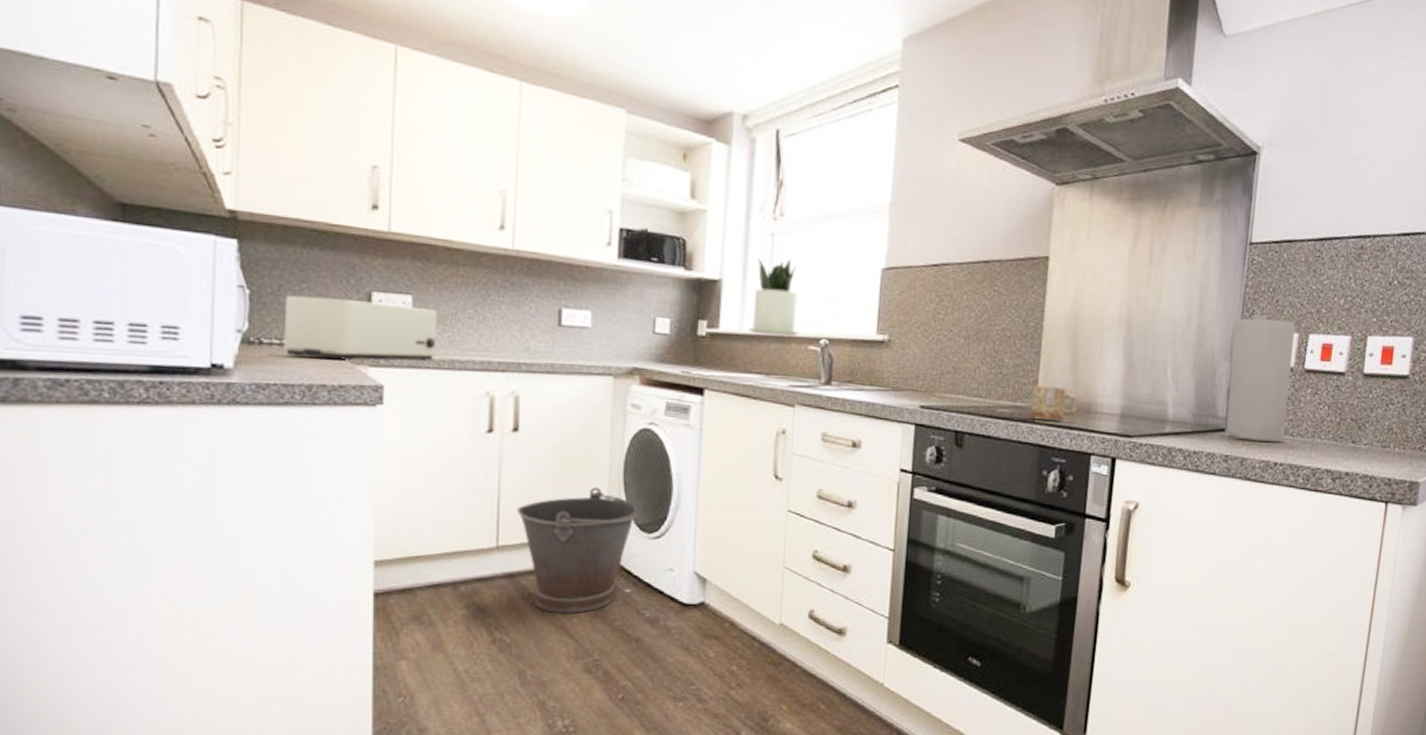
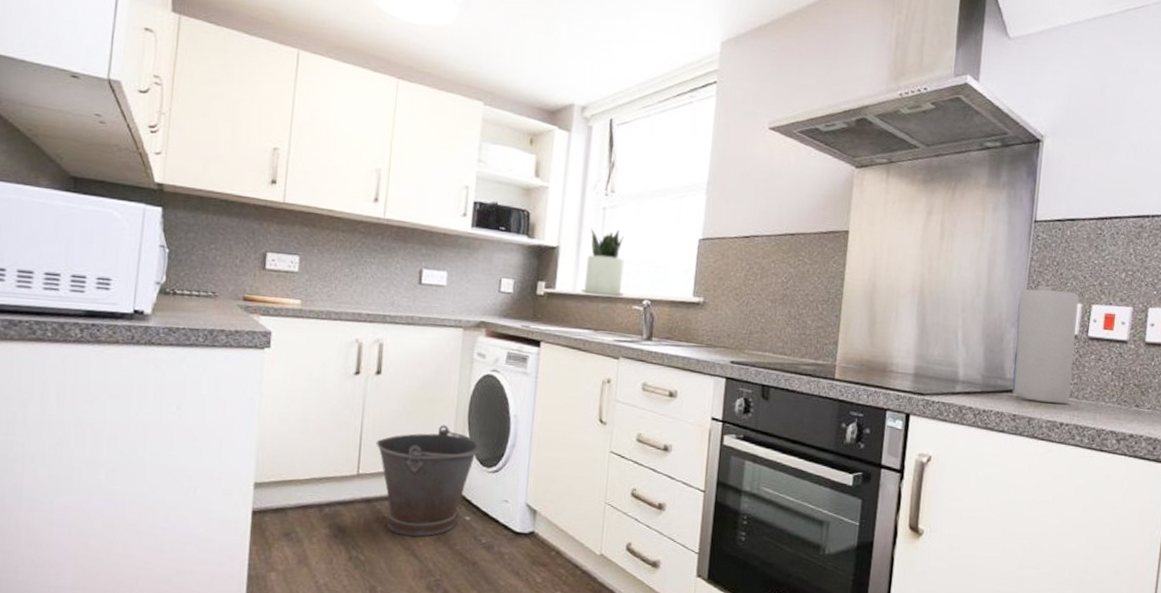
toaster: present [284,295,438,361] -> none [193,254,320,312]
mug: present [1030,385,1079,422] -> none [830,345,875,379]

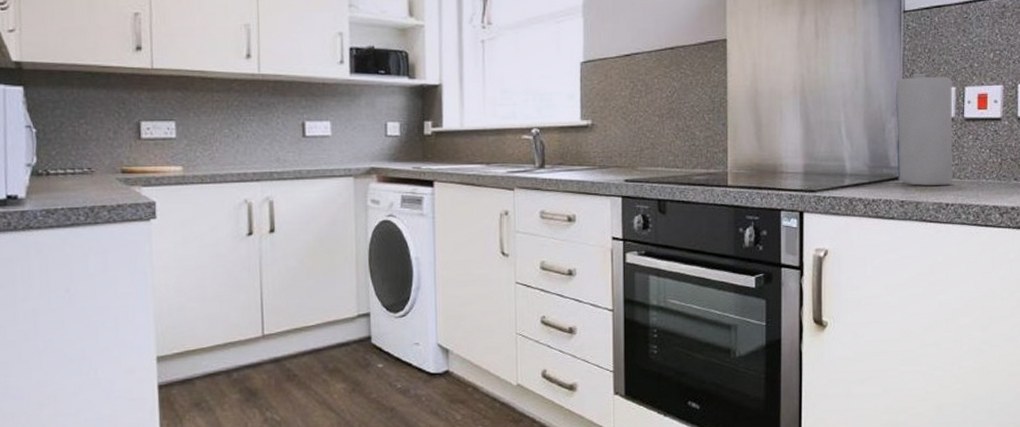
bucket: present [376,424,482,537] -> none [278,275,386,391]
planter: present [580,228,624,297] -> none [468,61,512,129]

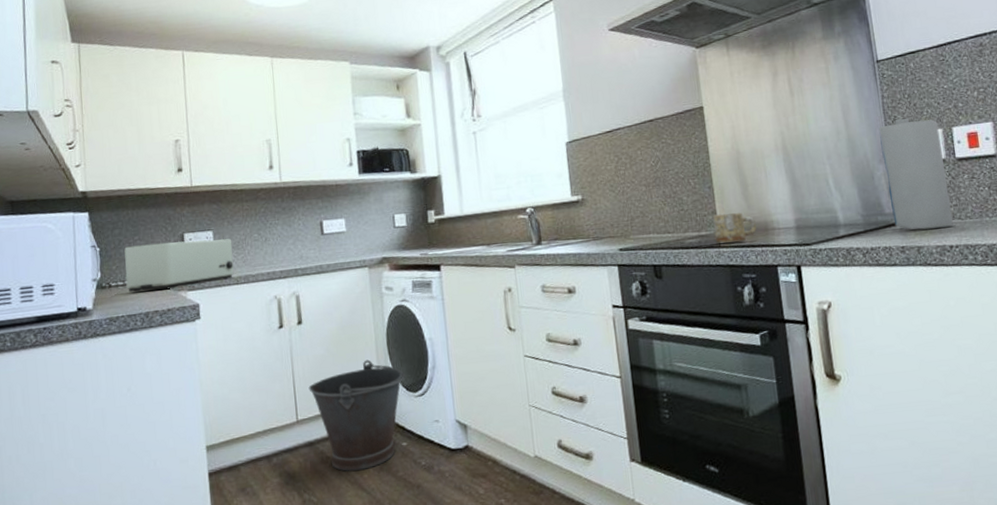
toaster: none [67,129,199,183] -> present [124,238,234,293]
bucket: none [278,275,386,391] -> present [308,359,405,471]
mug: none [723,152,765,184] -> present [712,212,757,244]

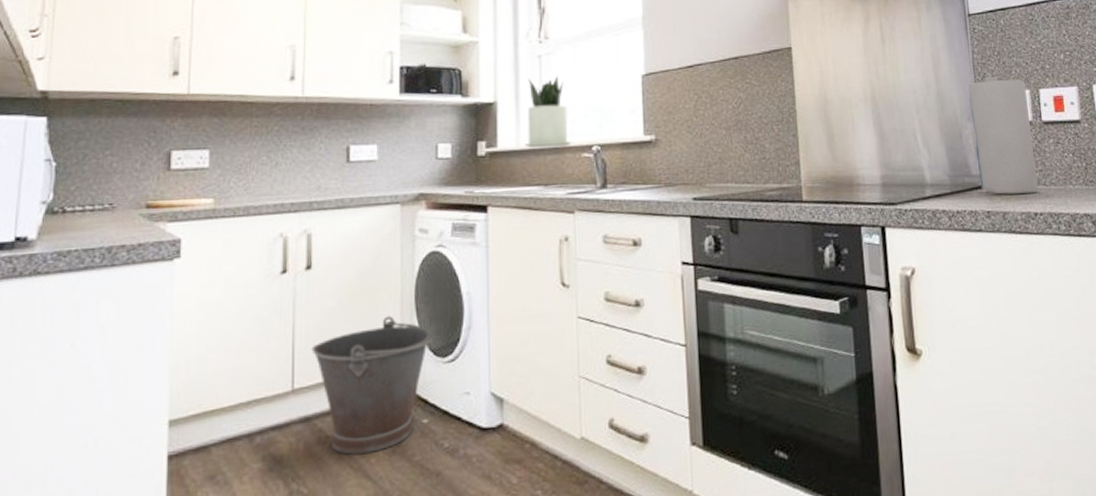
toaster: present [124,238,234,293] -> none [86,160,233,221]
planter: none [466,149,508,214] -> present [524,76,571,149]
mug: present [712,212,757,244] -> none [795,164,841,199]

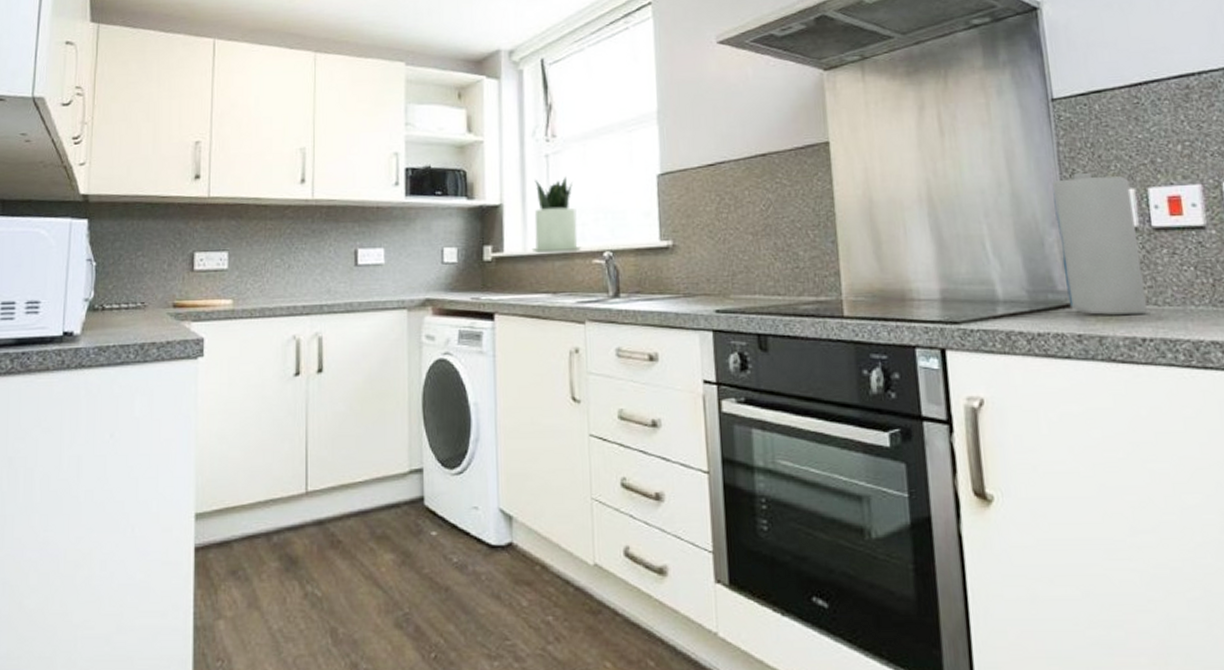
bucket: present [311,316,434,455] -> none [323,423,441,561]

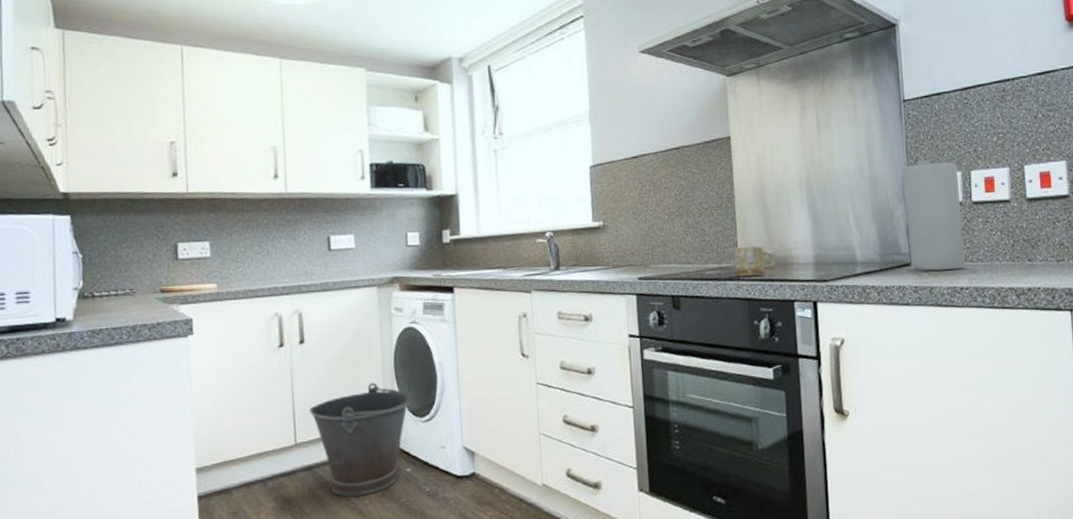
bucket: none [323,423,441,561] -> present [309,382,412,497]
planter: present [531,177,581,254] -> none [484,169,526,236]
mug: none [834,275,890,314] -> present [733,245,776,277]

